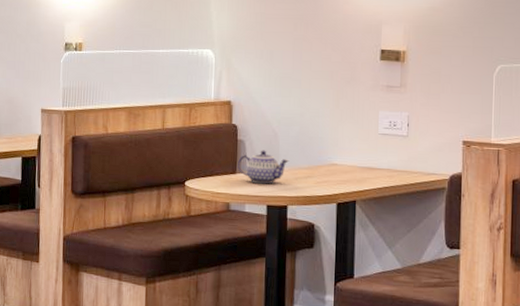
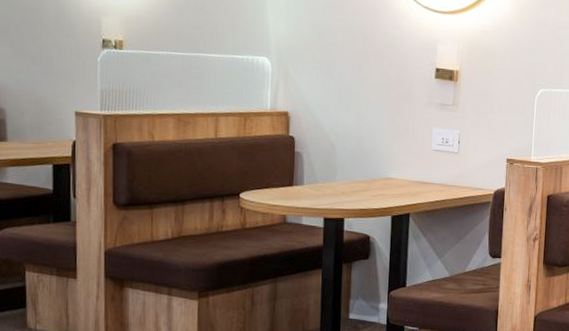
teapot: present [238,150,290,184] -> none [295,162,347,197]

